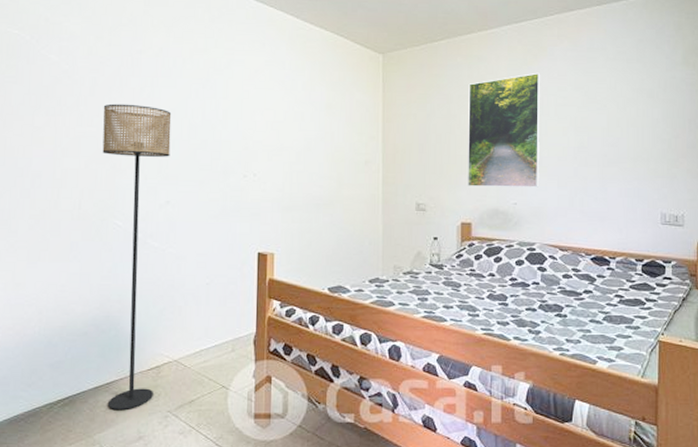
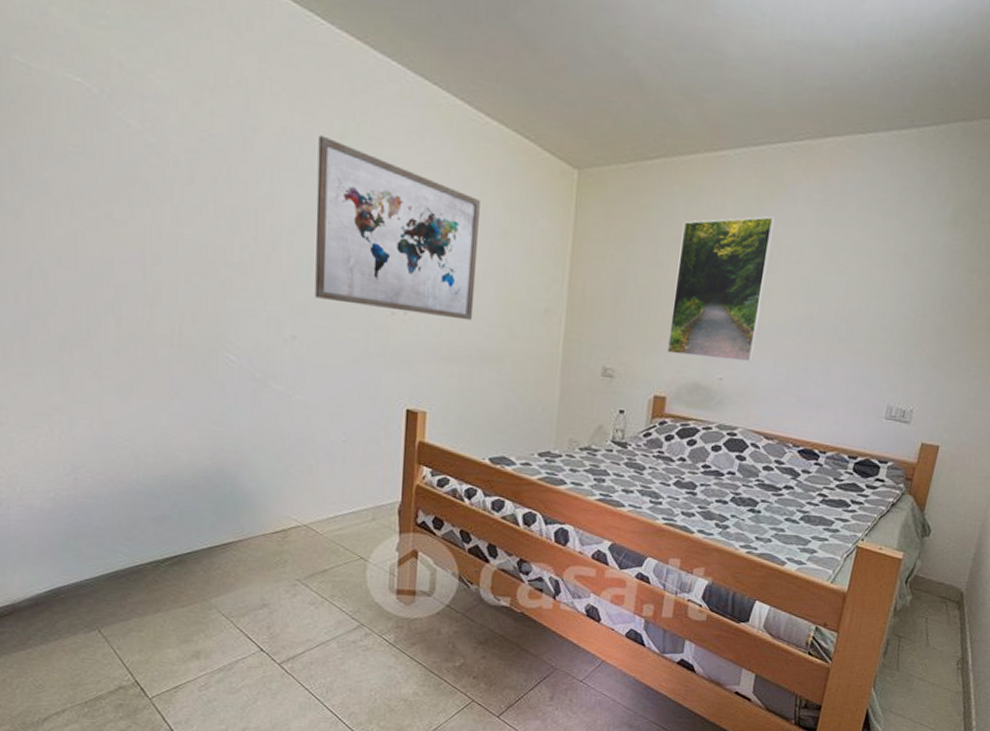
floor lamp: present [102,103,172,411] -> none [206,198,298,575]
wall art: none [184,51,310,176] -> present [315,135,480,321]

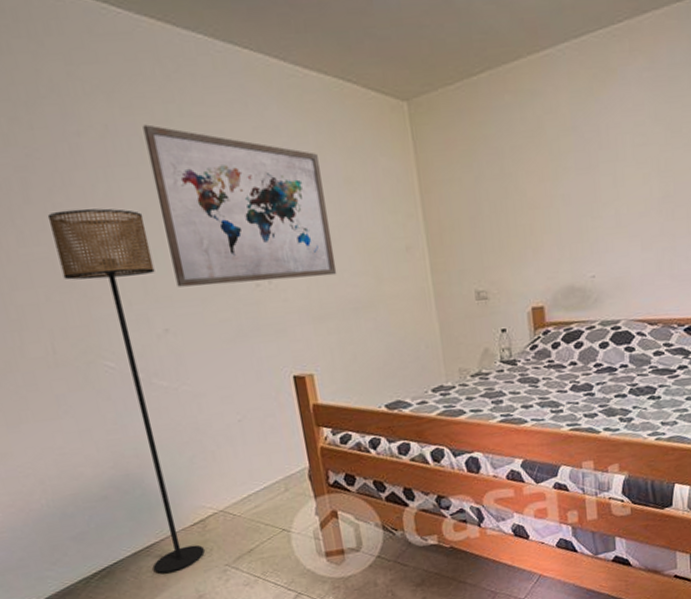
floor lamp: none [206,198,298,575] -> present [47,208,205,574]
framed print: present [667,216,776,362] -> none [522,104,620,263]

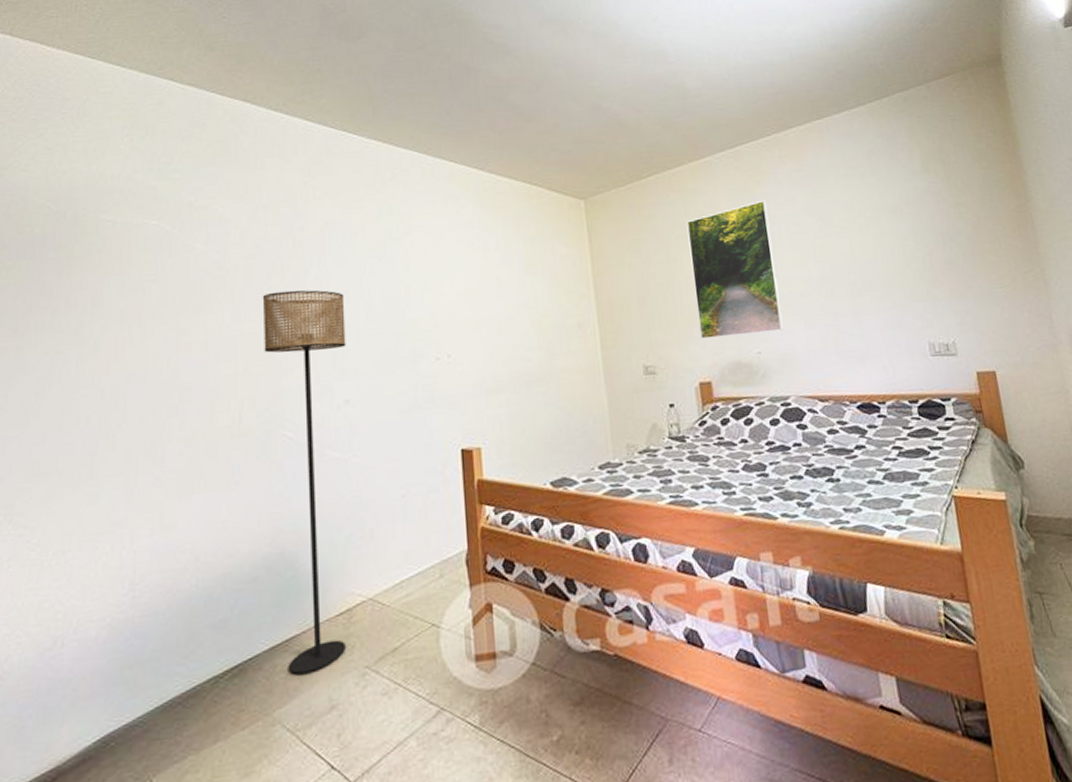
wall art: present [142,124,337,287] -> none [357,221,512,360]
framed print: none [522,104,620,263] -> present [686,199,784,339]

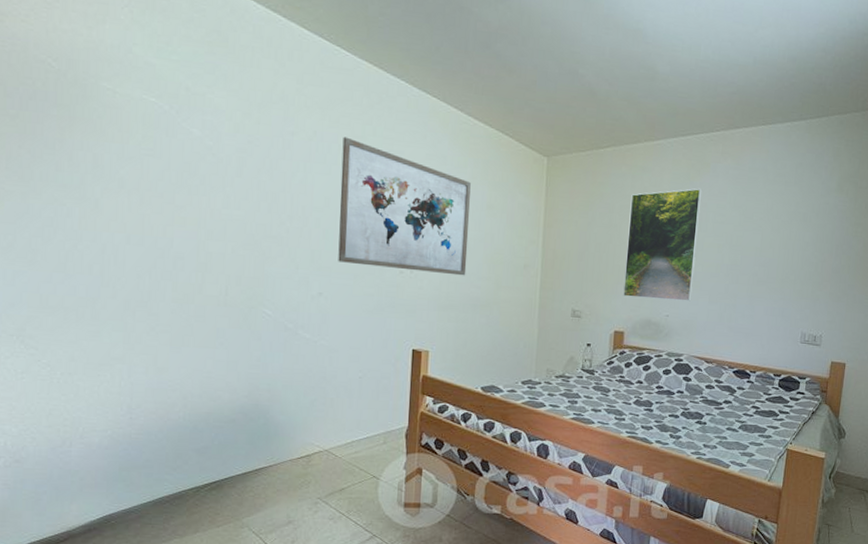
floor lamp: present [262,290,346,675] -> none [250,187,326,496]
wall art: none [357,221,512,360] -> present [338,136,471,276]

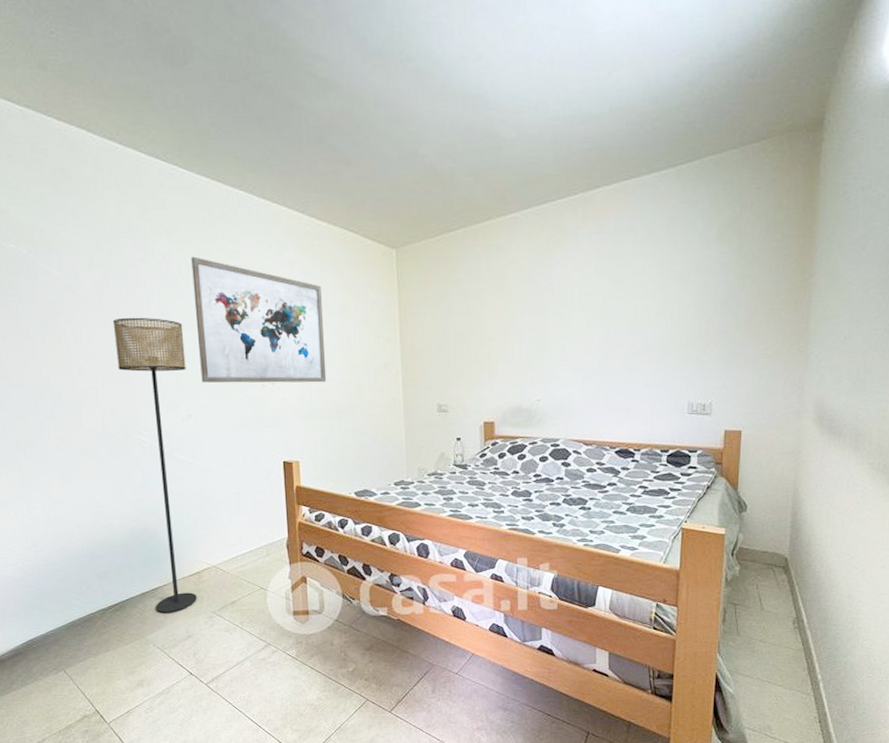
floor lamp: none [250,187,326,496] -> present [112,317,197,614]
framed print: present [623,188,702,302] -> none [488,259,564,385]

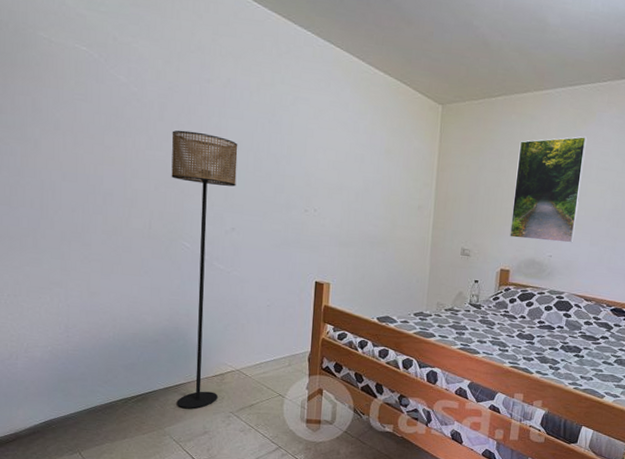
wall art: present [191,256,327,383] -> none [249,84,371,215]
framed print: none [488,259,564,385] -> present [510,136,588,243]

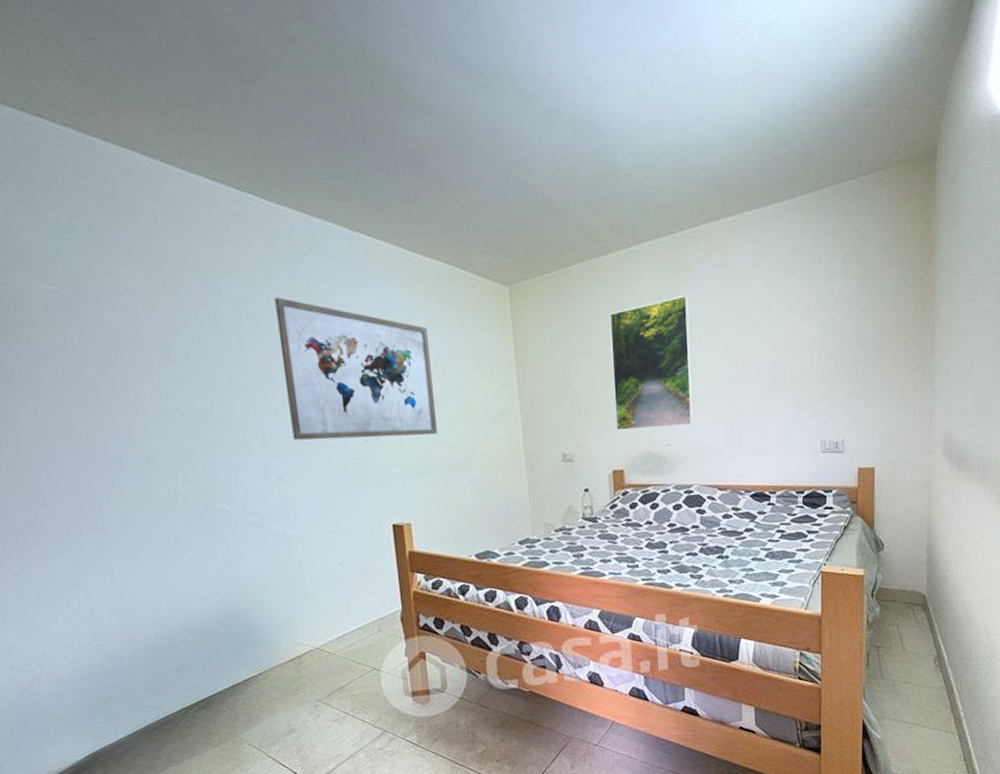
floor lamp: present [171,130,238,409] -> none [182,367,299,707]
wall art: none [249,84,371,215] -> present [274,297,438,440]

